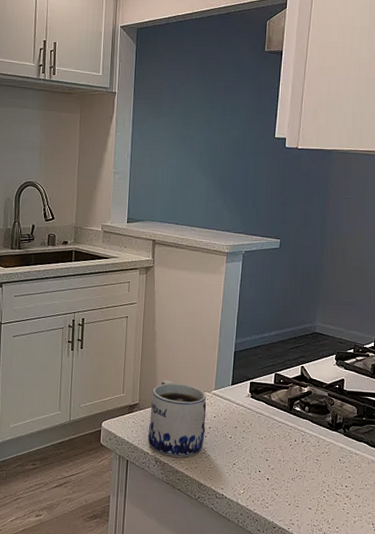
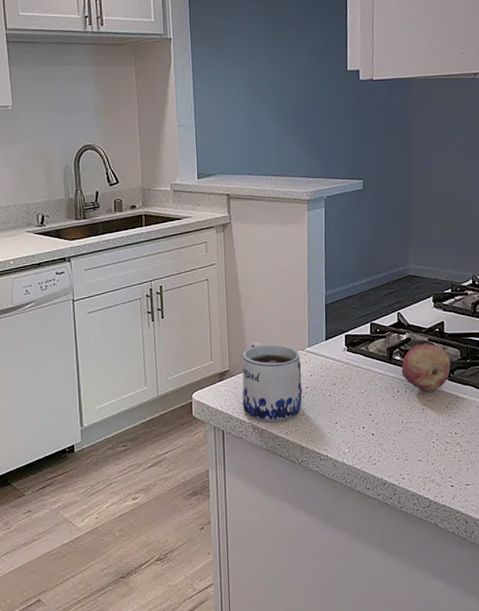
fruit: none [300,398,347,444] -> present [401,344,450,391]

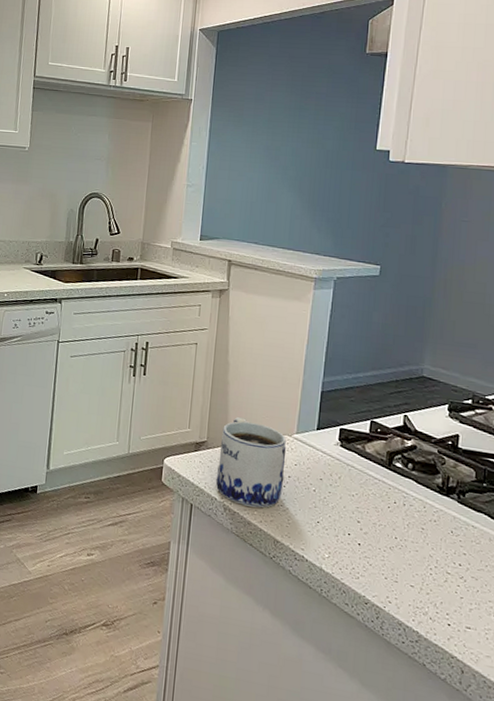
fruit: present [401,344,450,391] -> none [401,454,462,510]

